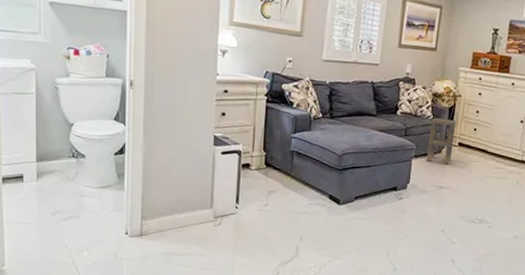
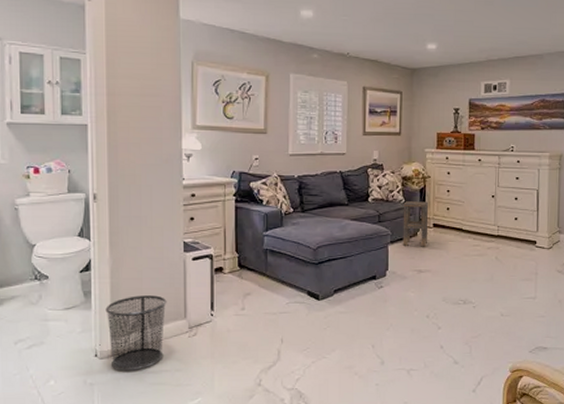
waste bin: none [137,182,195,252] -> present [105,295,167,372]

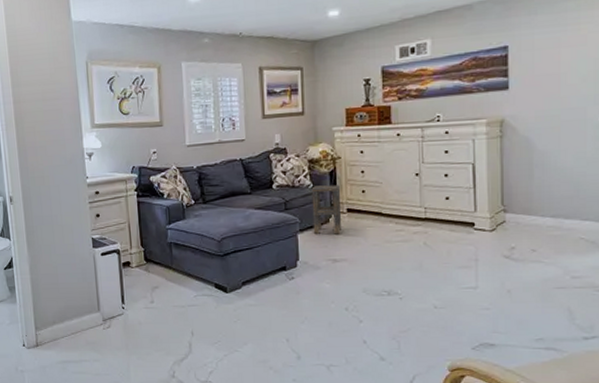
waste bin: present [105,295,167,372] -> none [28,290,82,361]

